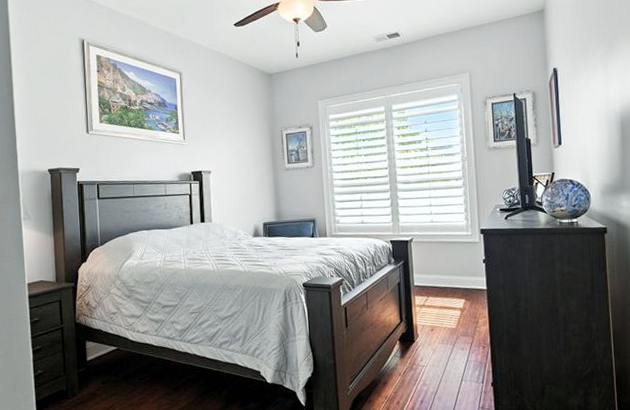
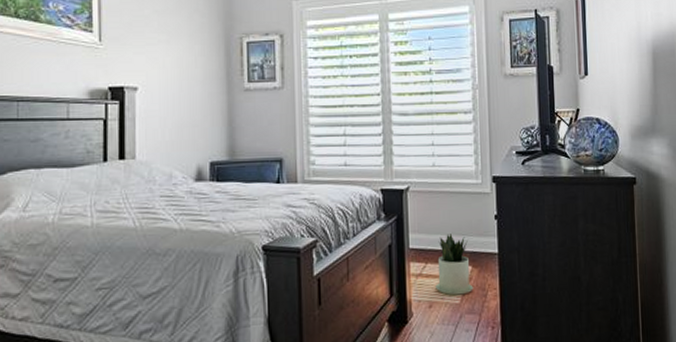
planter: none [436,274,467,322] -> present [436,233,474,296]

